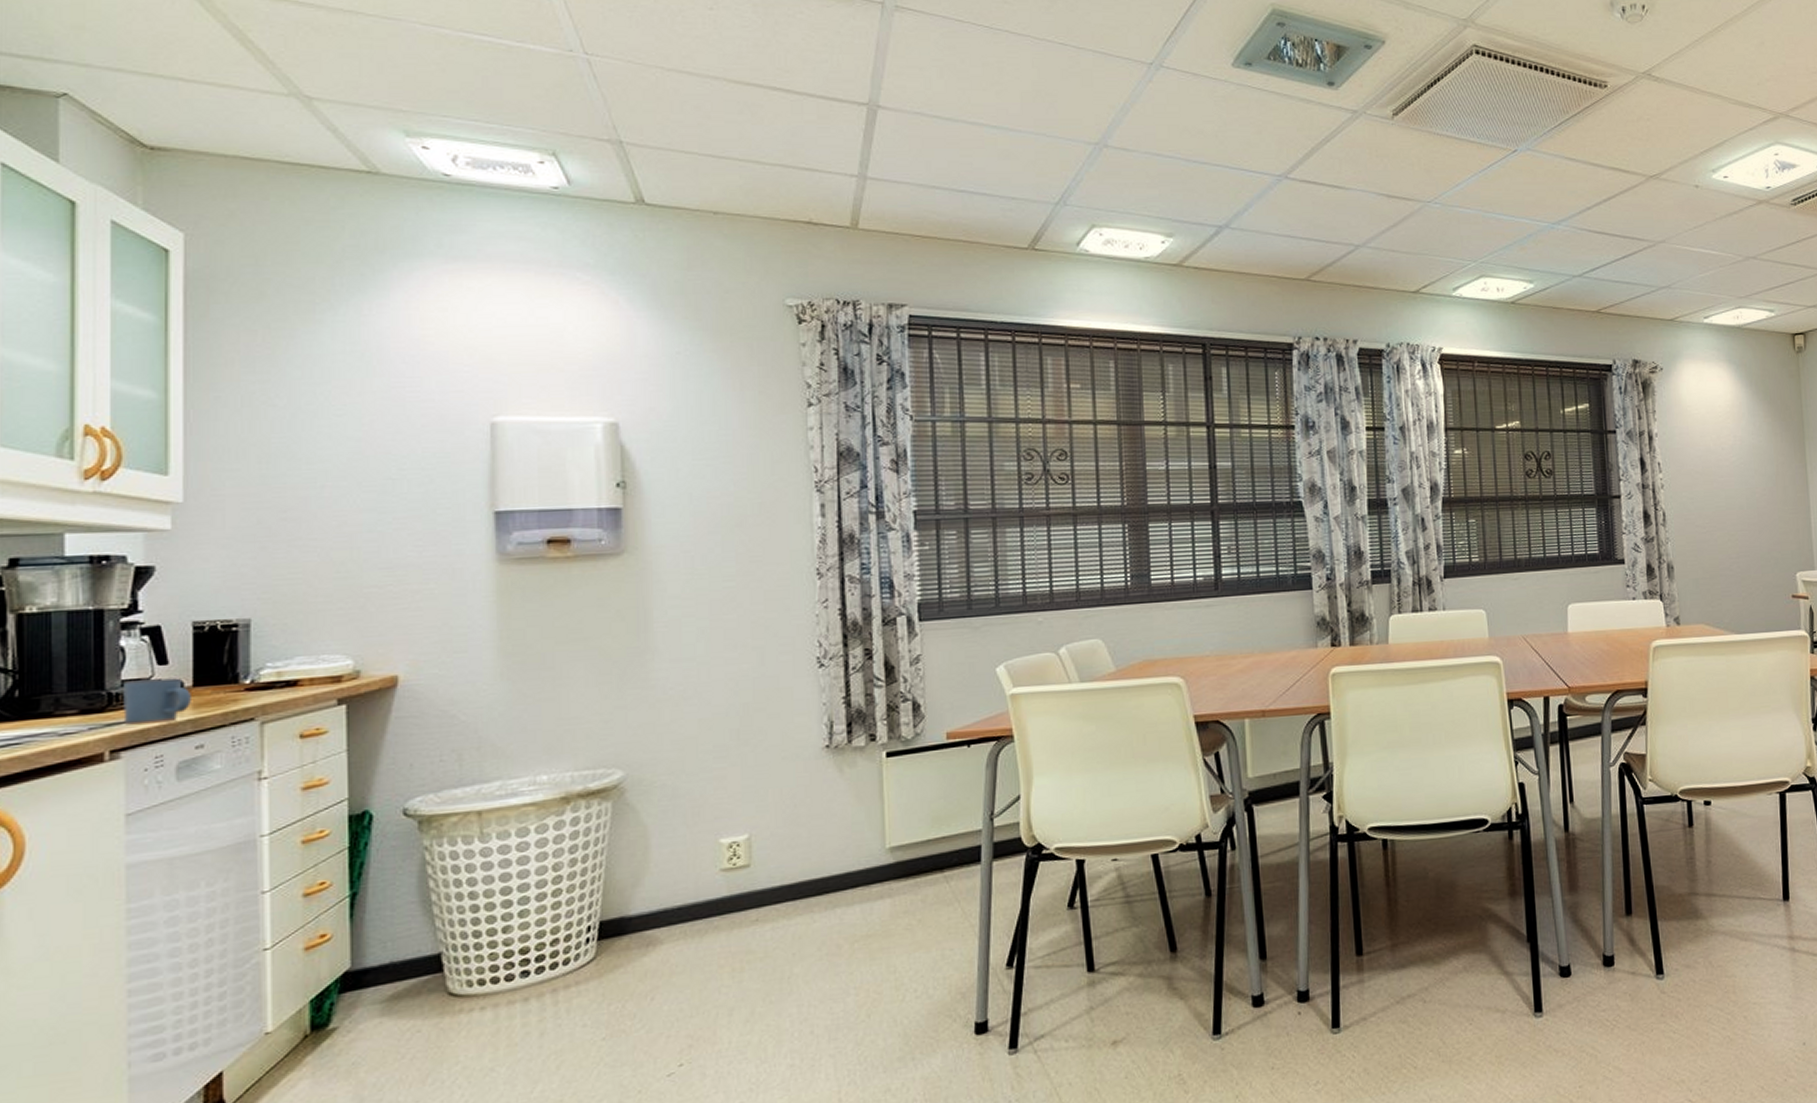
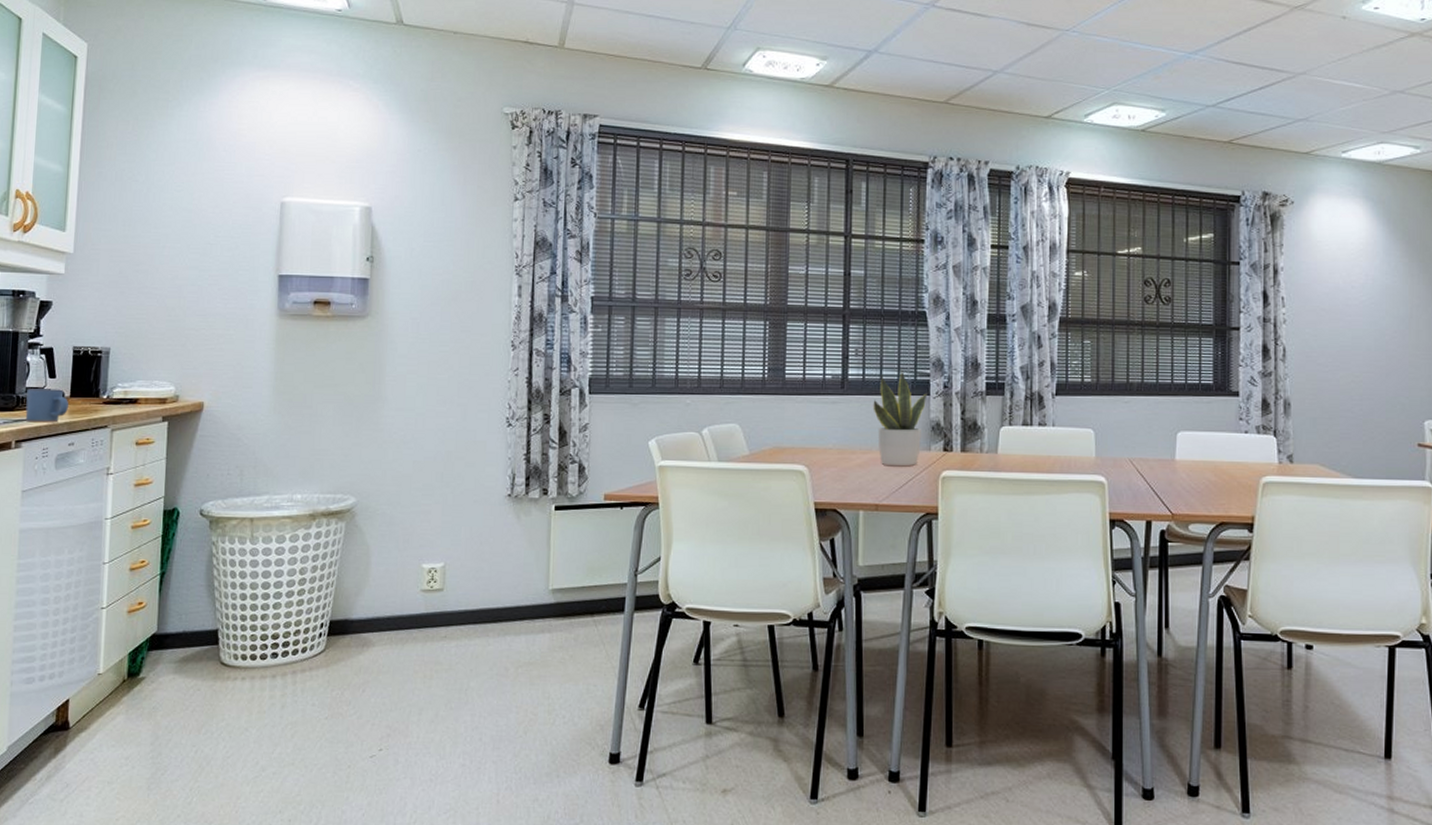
potted plant: none [1251,563,1310,670] -> present [873,368,928,468]

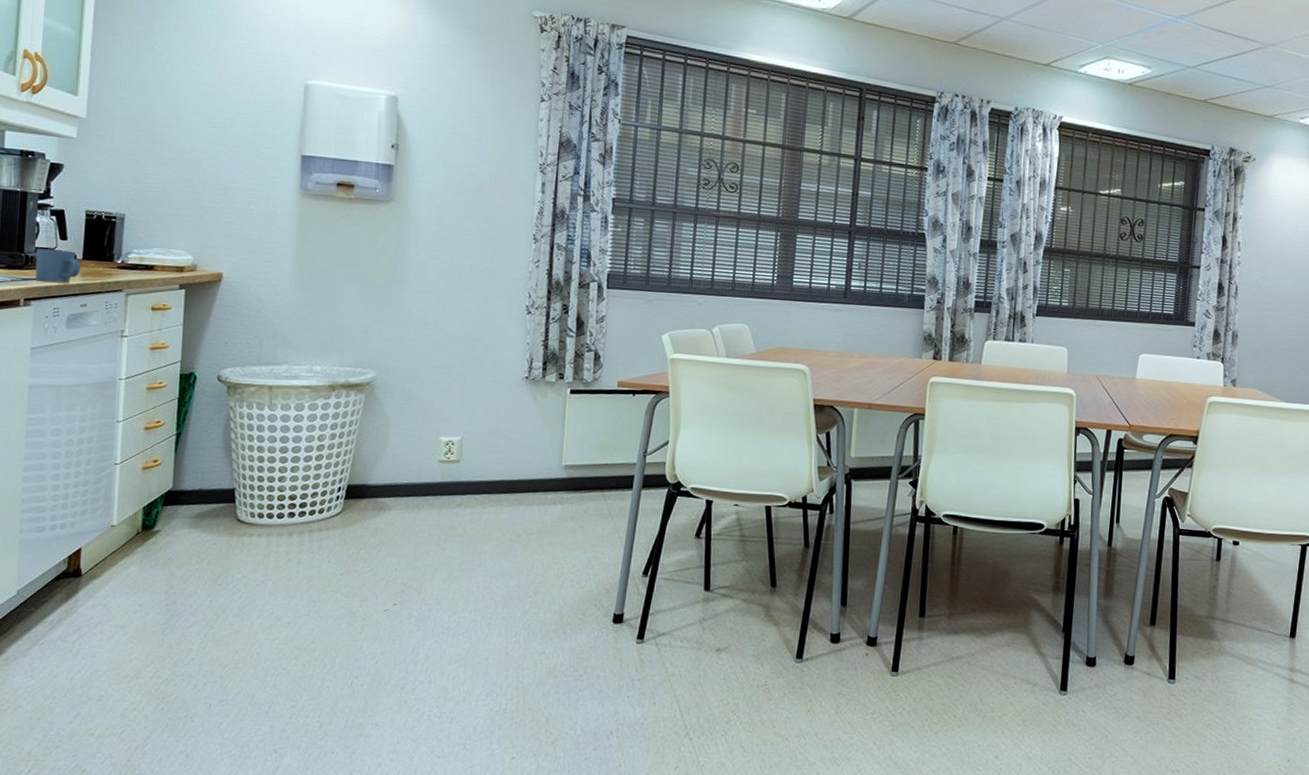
potted plant: present [873,368,928,468] -> none [871,283,922,373]

